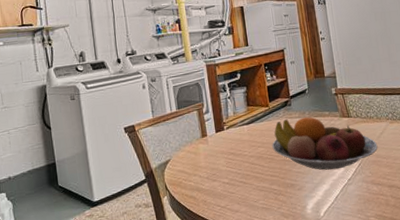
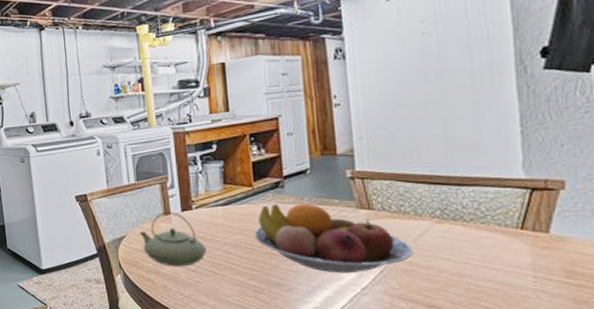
teapot: none [181,133,238,182] -> present [139,211,207,266]

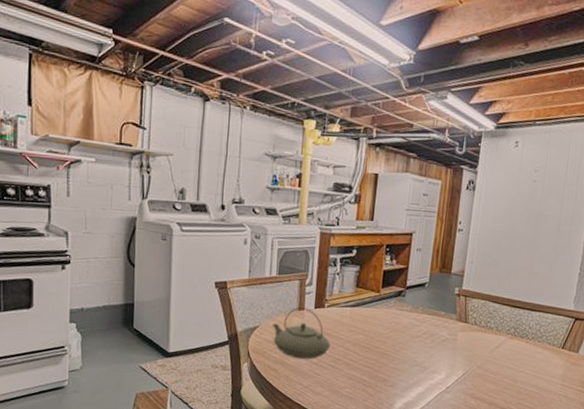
fruit bowl: present [254,204,414,274] -> none [372,310,489,375]

